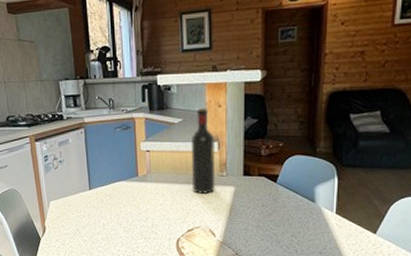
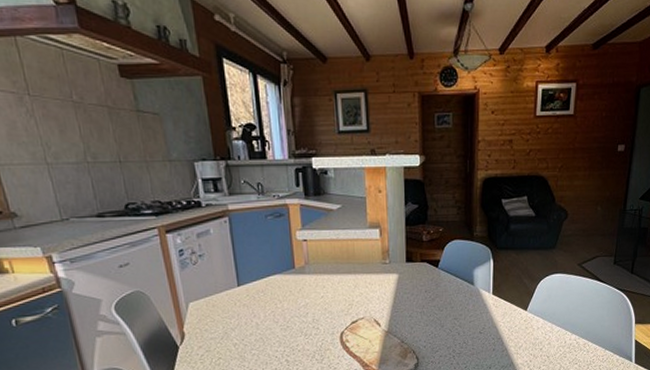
wine bottle: present [190,107,216,195] -> none [351,192,380,284]

